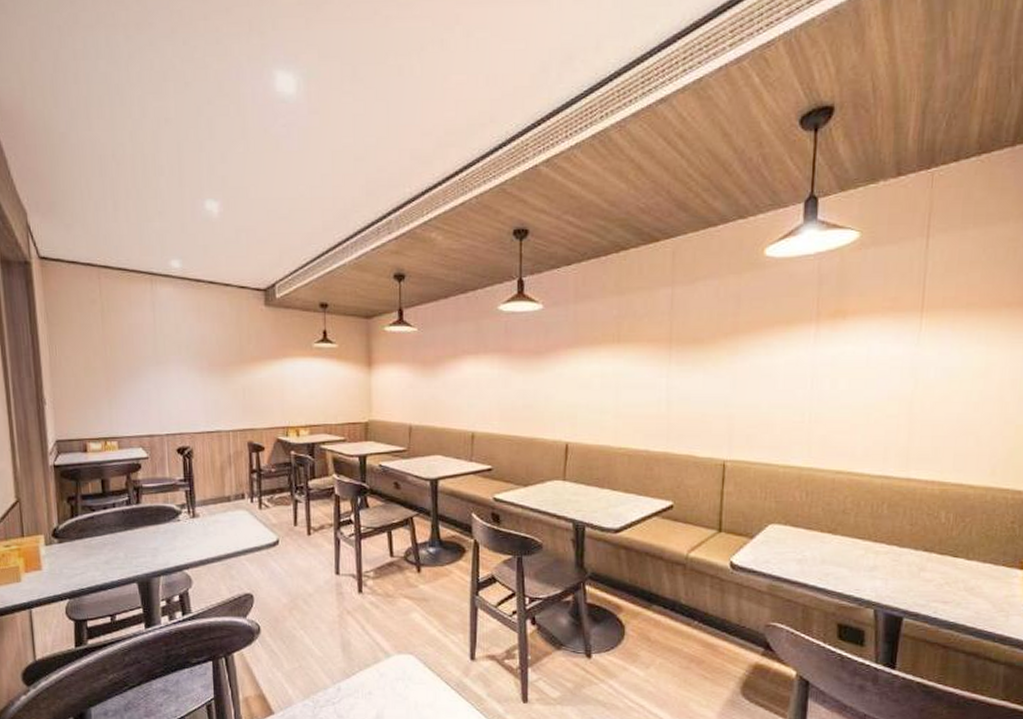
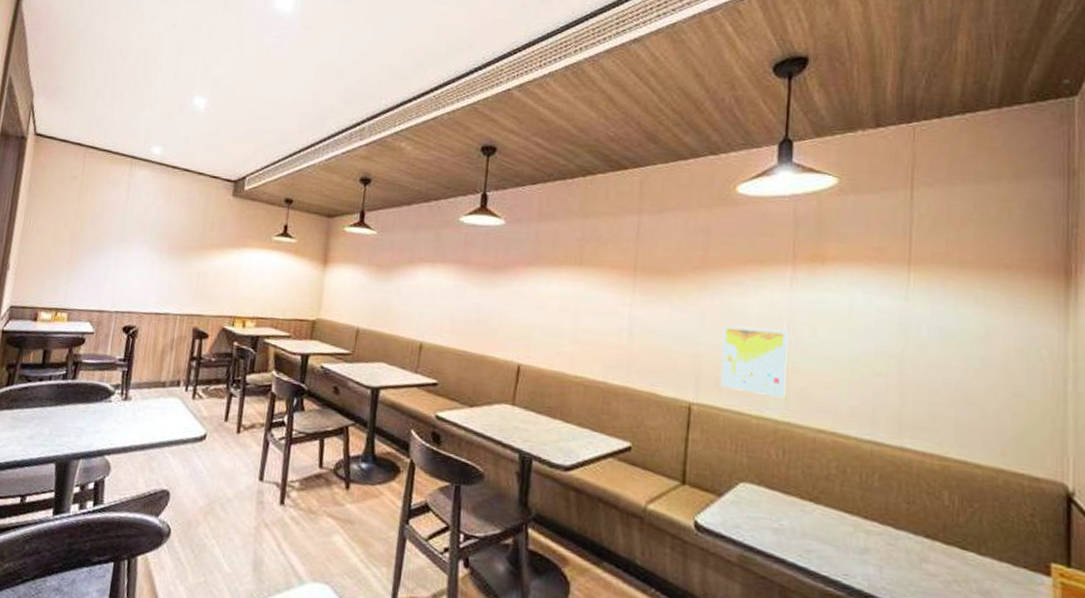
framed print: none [751,385,812,447] -> present [721,326,788,398]

